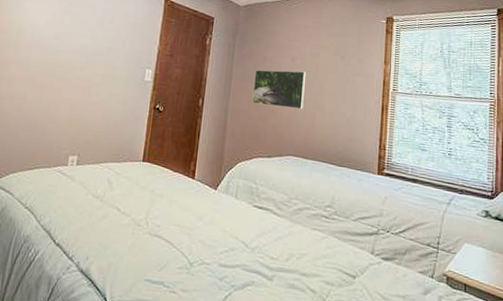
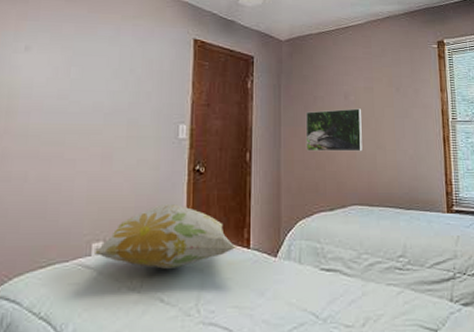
decorative pillow: none [70,133,184,186] -> present [95,204,238,270]

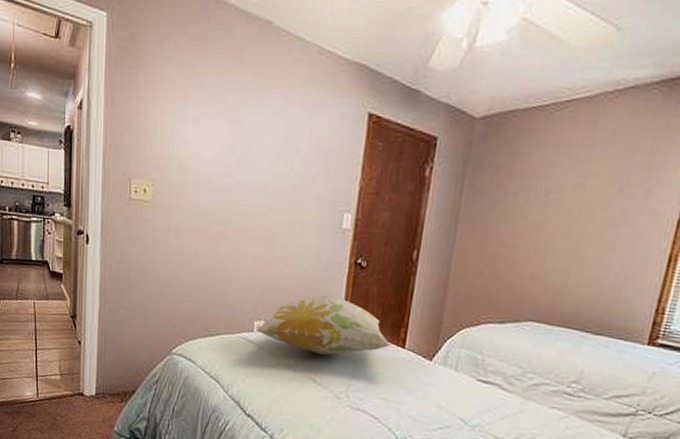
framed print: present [305,108,363,152] -> none [483,209,563,263]

